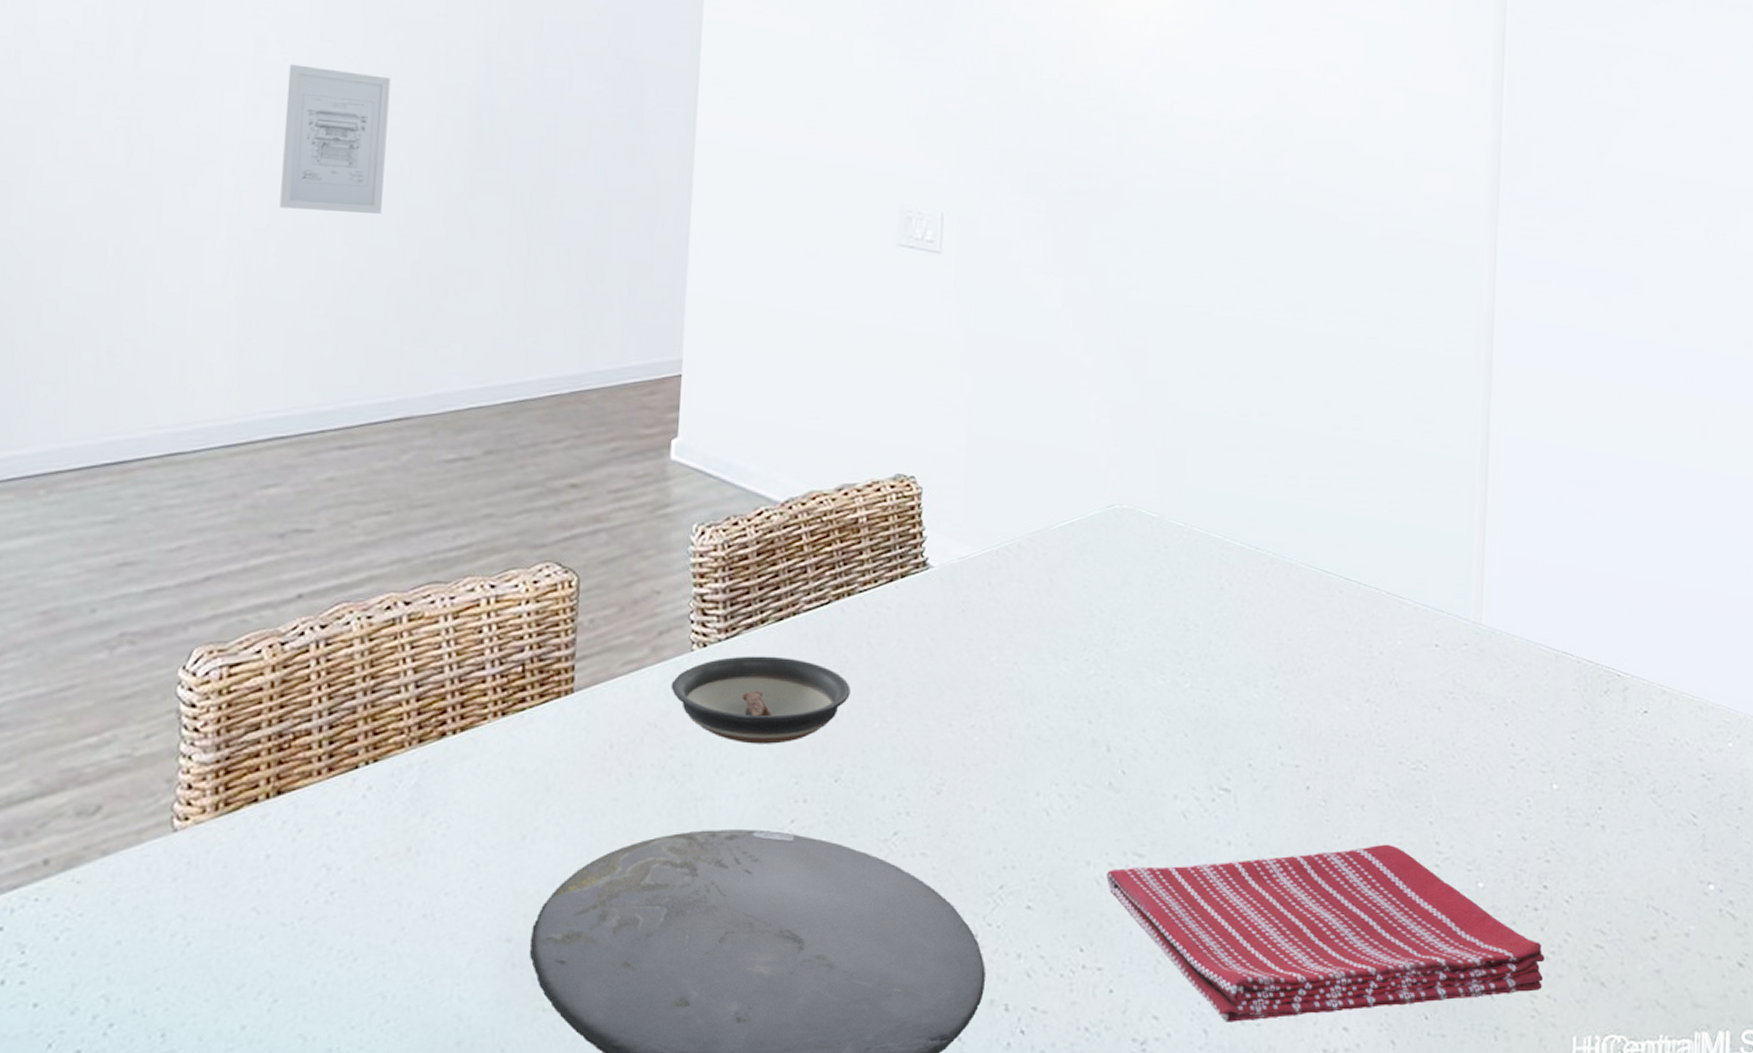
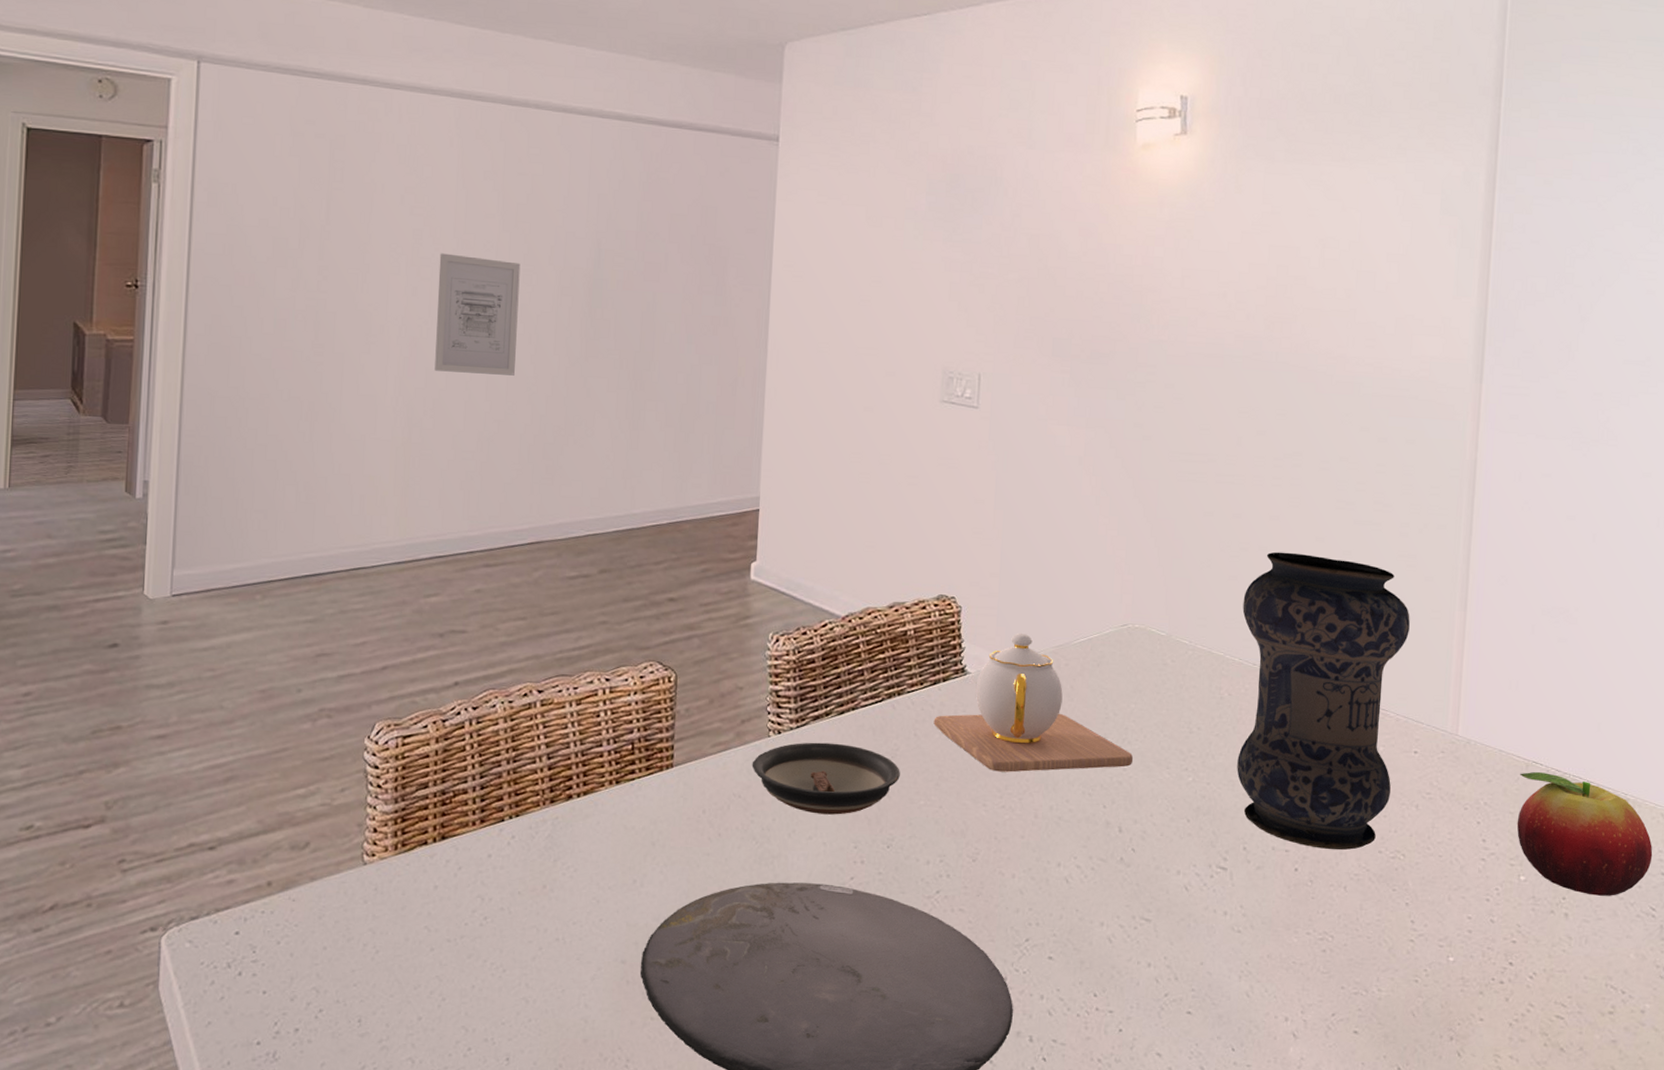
teapot: none [890,517,1122,685] -> present [933,632,1133,772]
dish towel: present [1106,844,1545,1023] -> none [1117,920,1509,1062]
vase: none [1240,417,1427,763] -> present [1237,552,1410,850]
fruit: none [1547,663,1692,803] -> present [1517,771,1653,896]

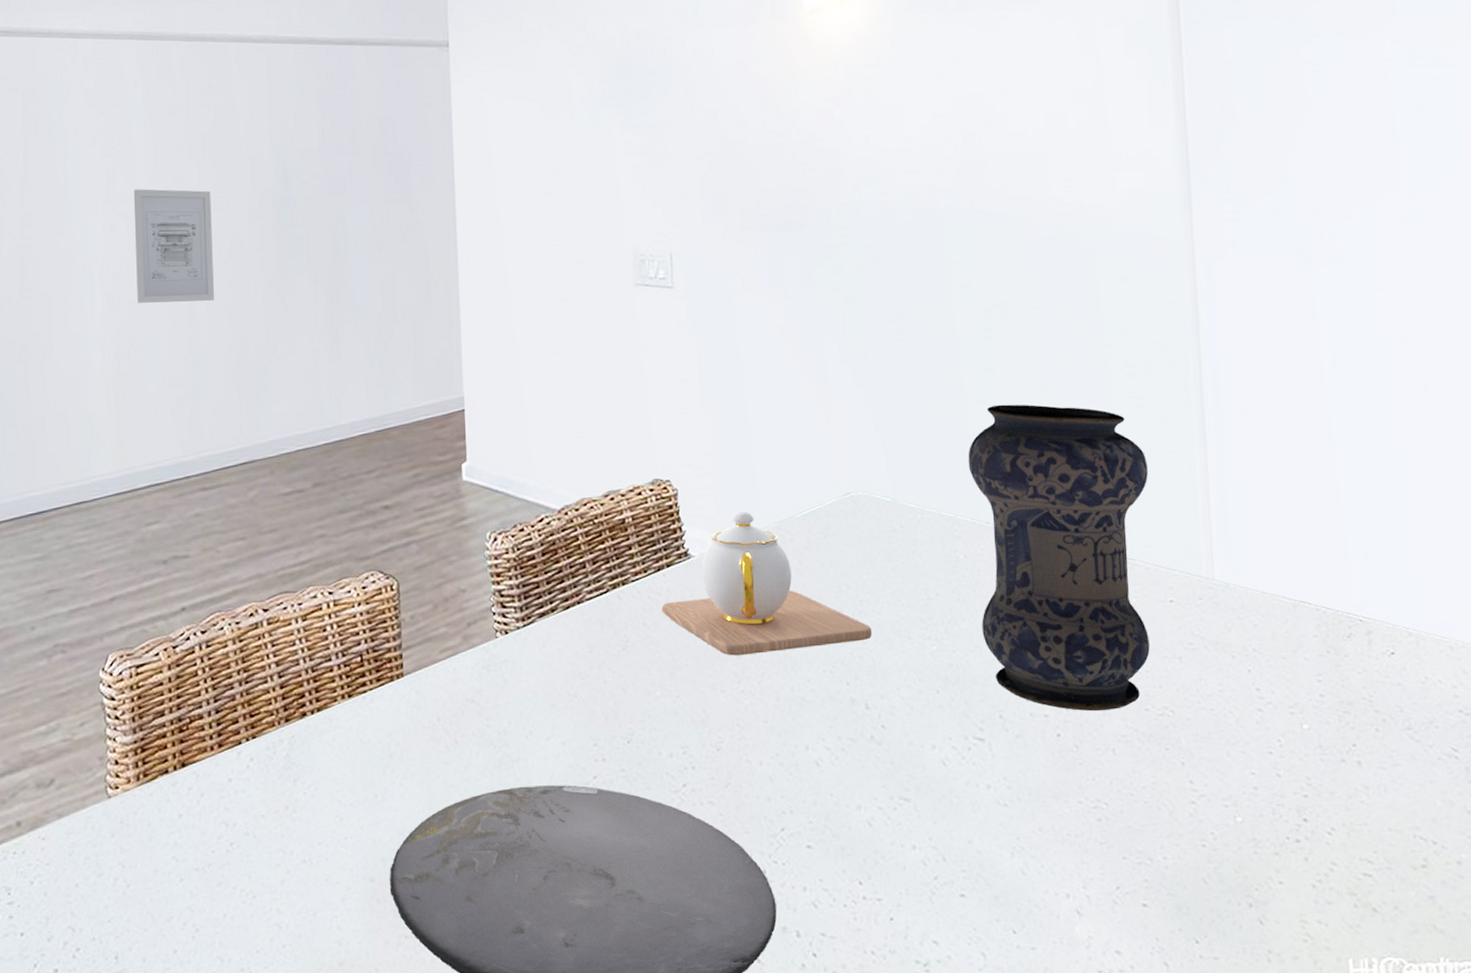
saucer: present [752,742,900,815] -> none [482,639,633,714]
fruit: present [1517,771,1653,896] -> none [1288,611,1446,740]

